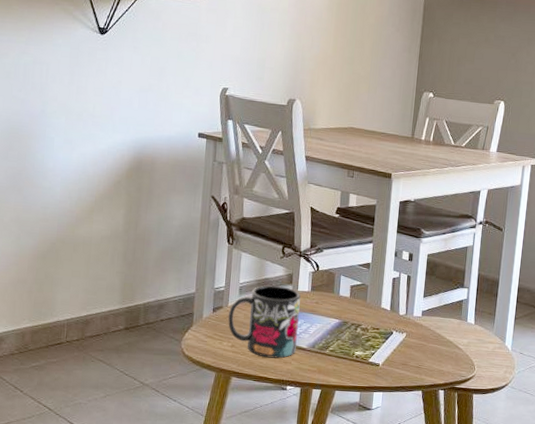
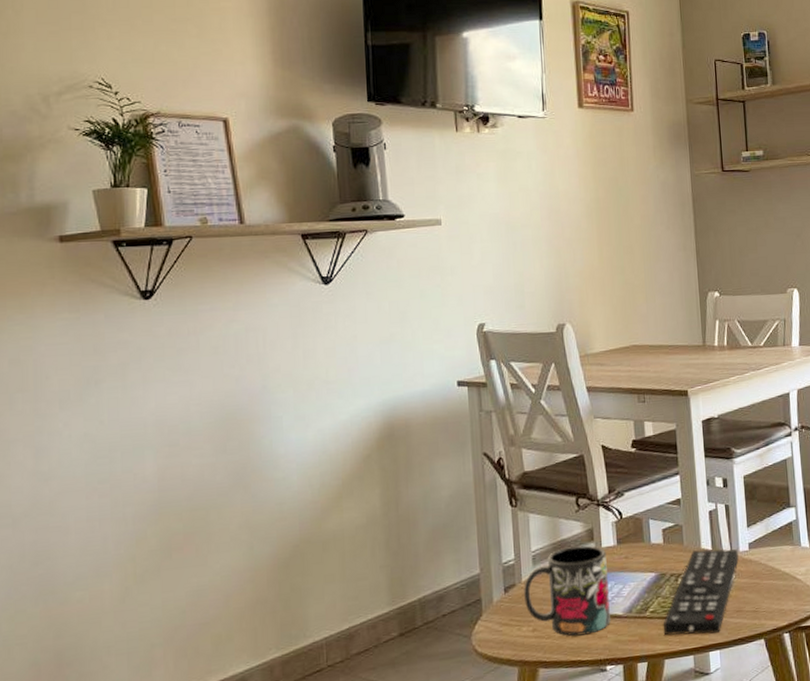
remote control: none [338,308,412,378] -> present [663,549,739,635]

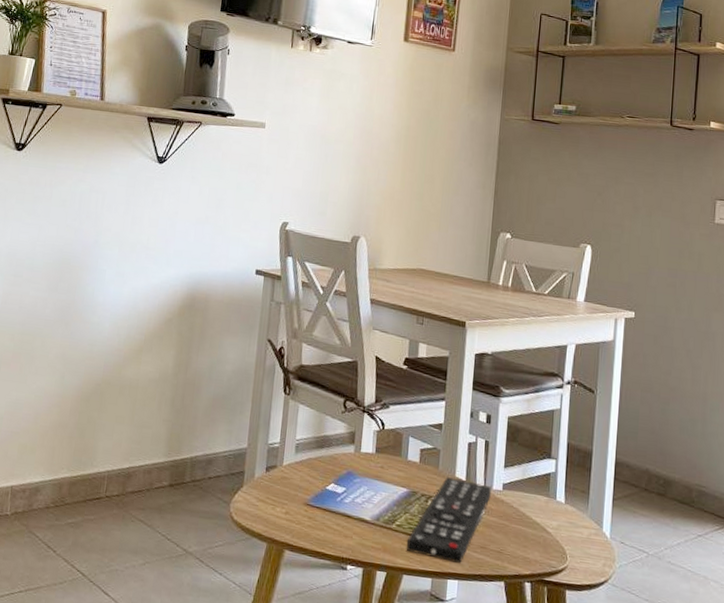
mug: present [524,545,611,636] -> none [282,443,364,531]

